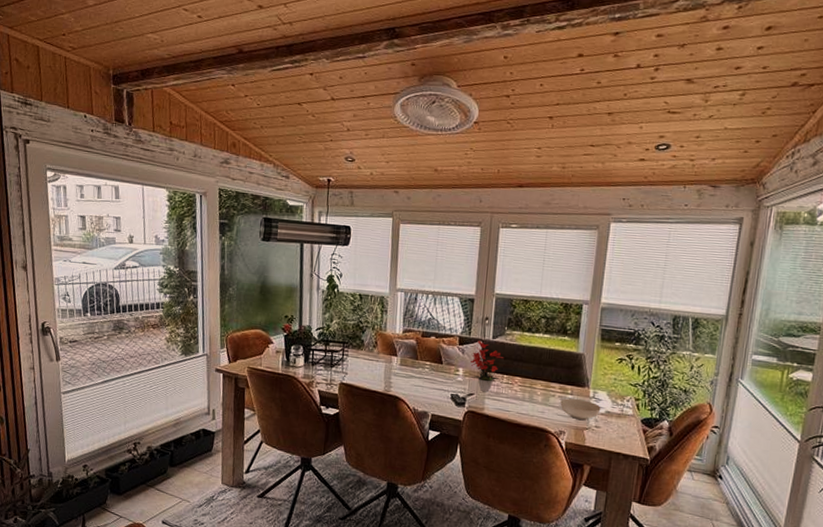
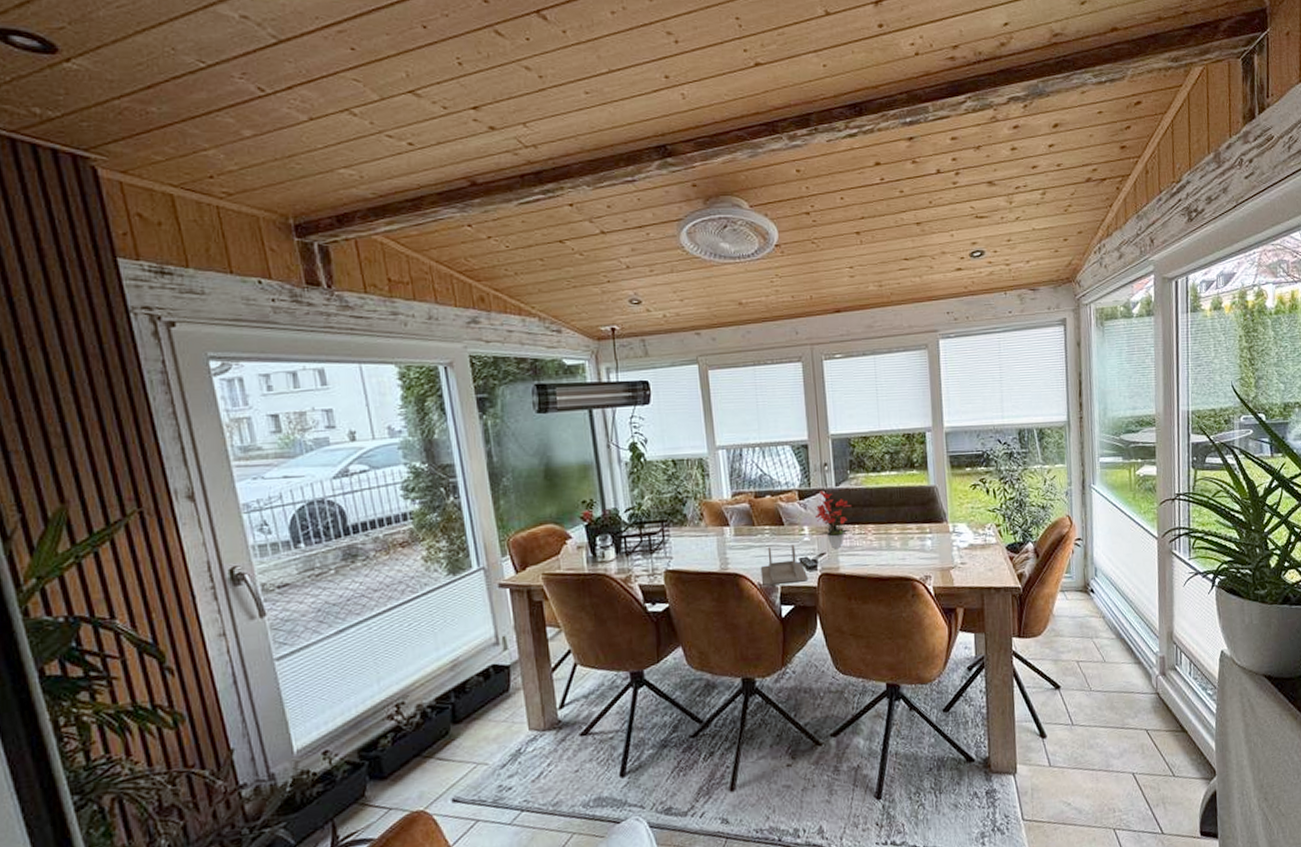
napkin holder: none [416,379,456,414] -> present [760,544,809,585]
bowl: present [560,398,601,420] -> none [920,536,964,559]

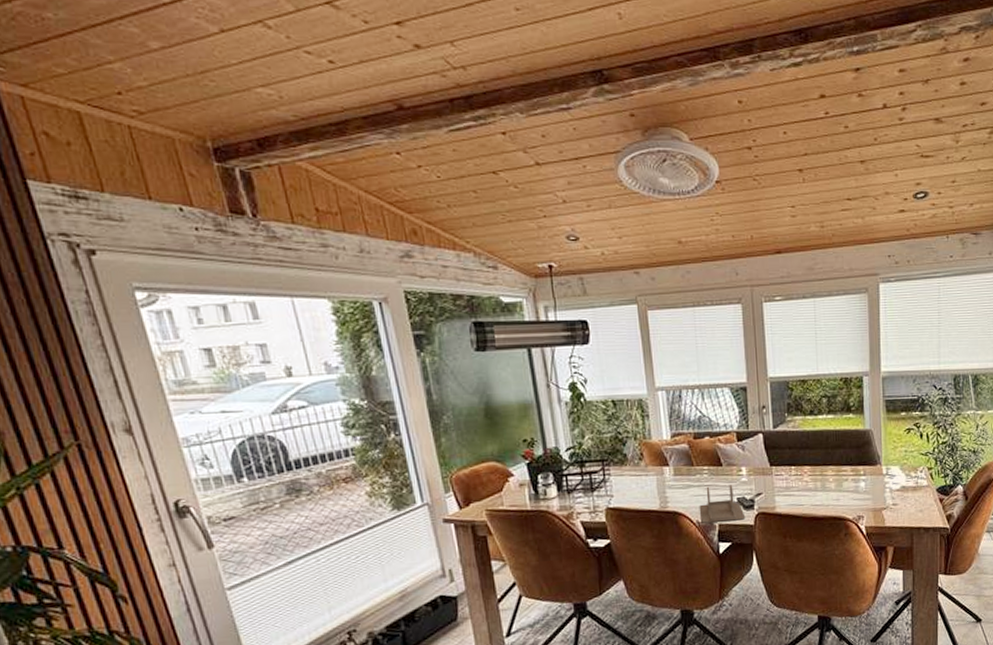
potted flower: present [815,490,852,549] -> none [753,432,789,490]

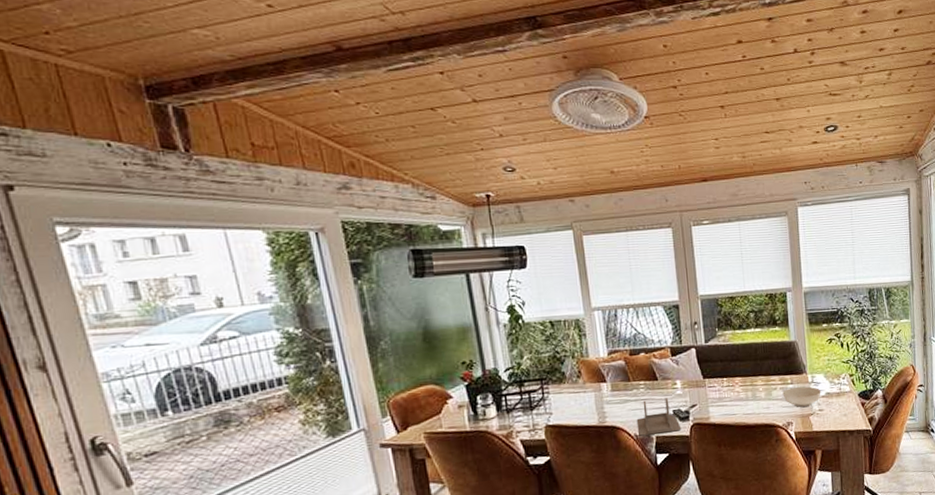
bowl: none [854,478,896,500] -> present [782,386,821,407]

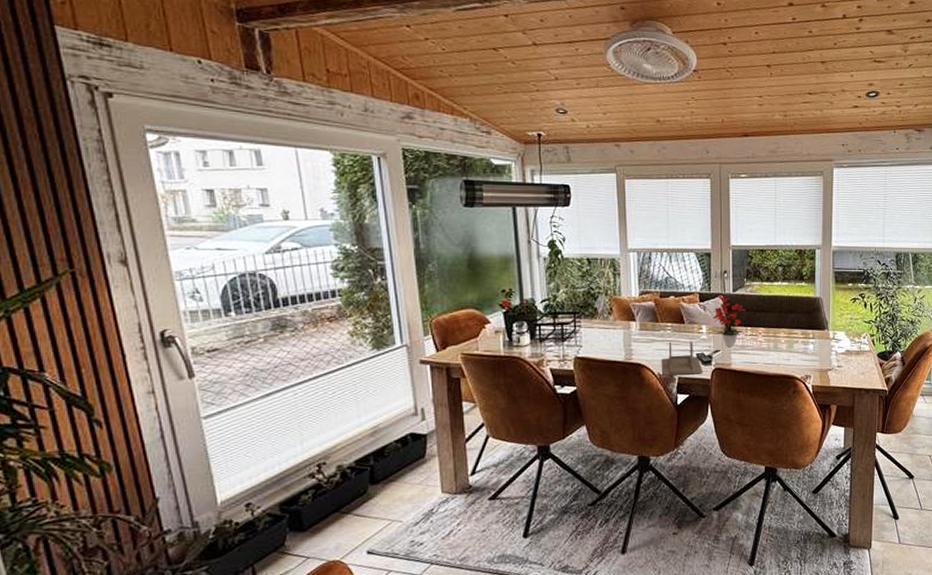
potted flower: none [686,347,720,401] -> present [713,295,746,347]
bowl: present [782,386,821,407] -> none [804,341,841,362]

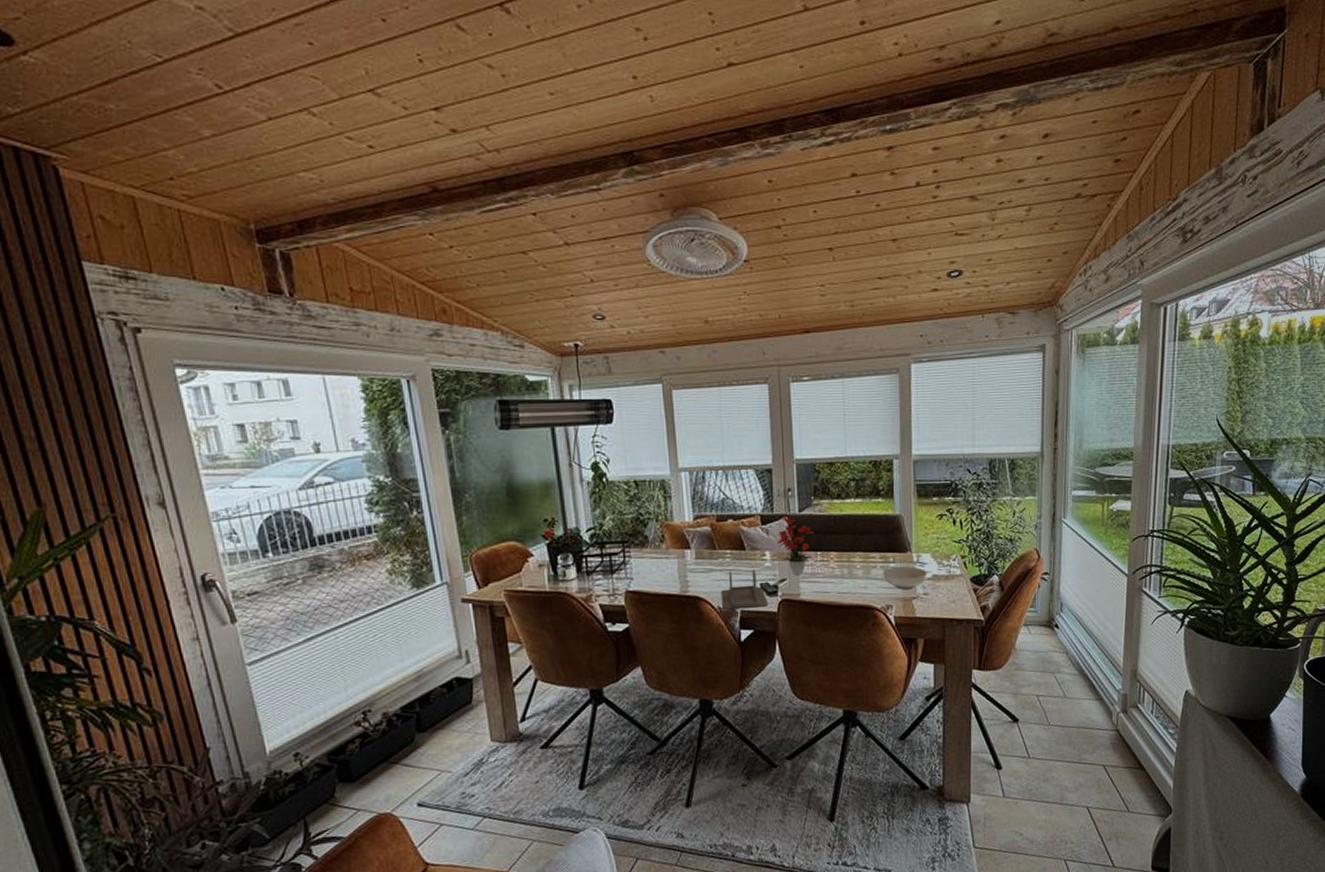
bowl: none [804,341,841,362] -> present [883,566,927,589]

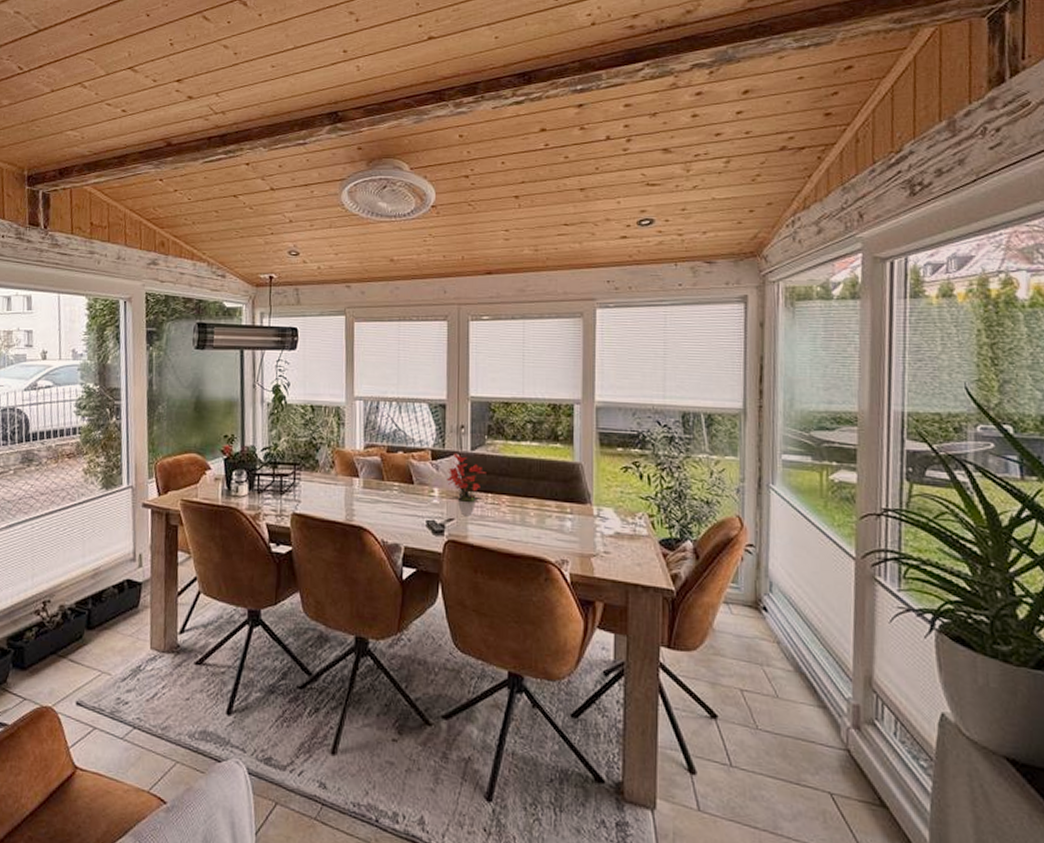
napkin holder: present [720,569,769,609] -> none [385,504,434,546]
bowl: present [883,566,927,589] -> none [559,518,609,545]

